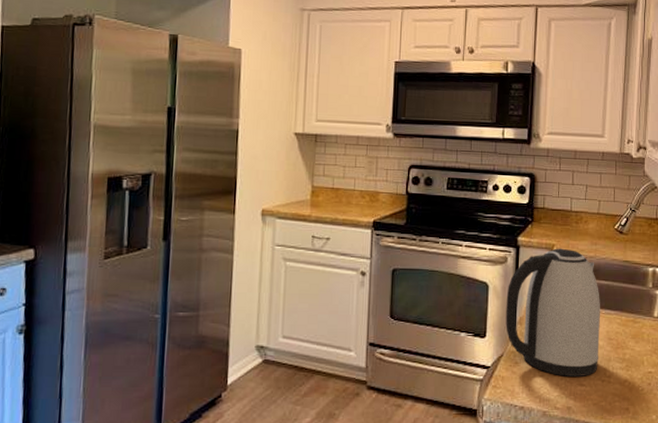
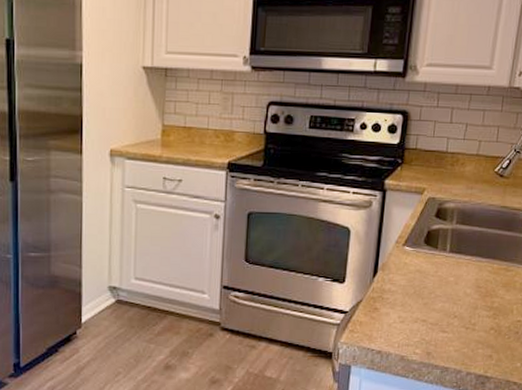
kettle: present [505,248,600,376] -> none [366,192,472,323]

